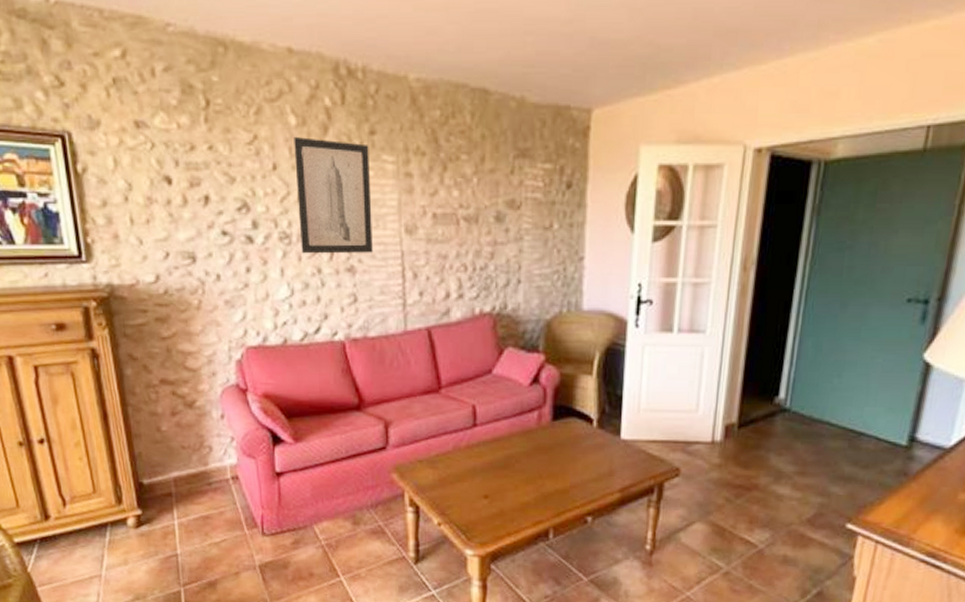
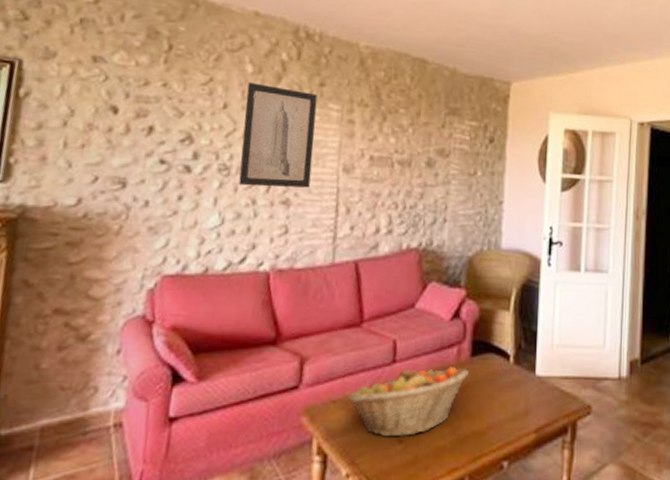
fruit basket: none [432,430,550,493] -> present [347,367,469,437]

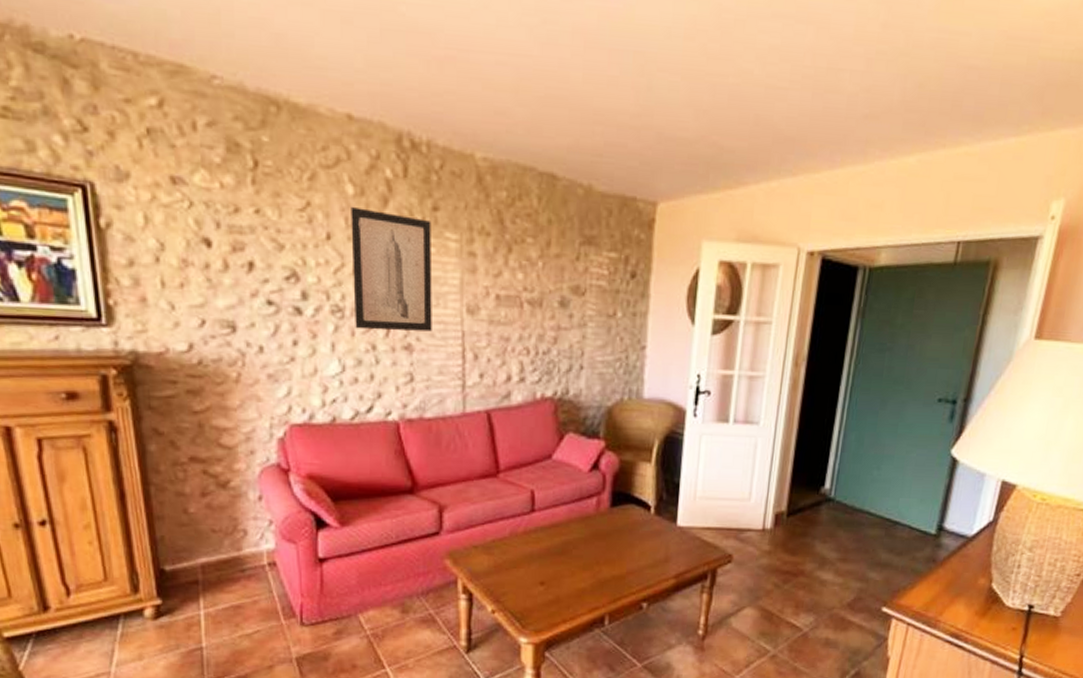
fruit basket: present [347,367,469,437] -> none [488,516,609,580]

